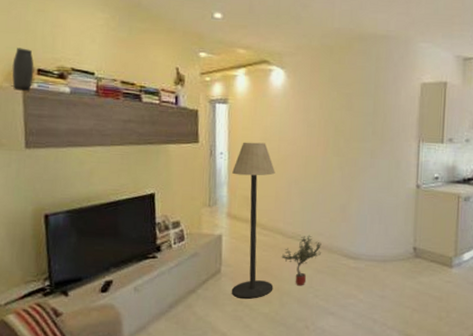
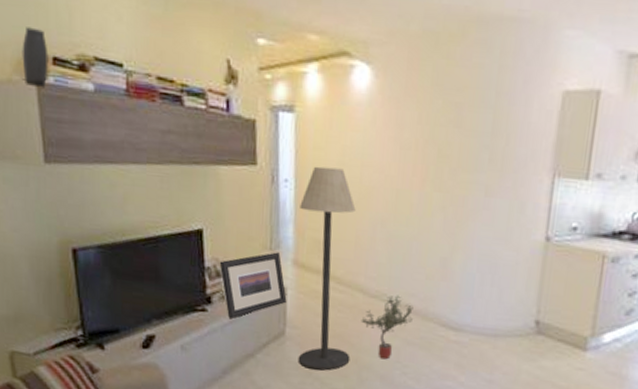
picture frame: none [168,208,222,263] -> present [219,252,287,319]

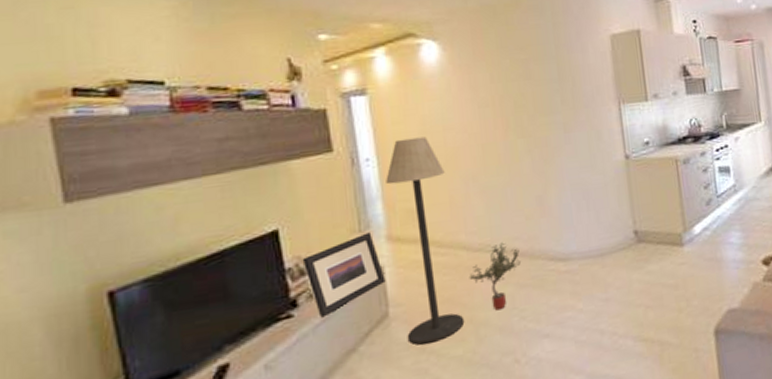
vase: present [22,27,48,89] -> none [29,62,66,124]

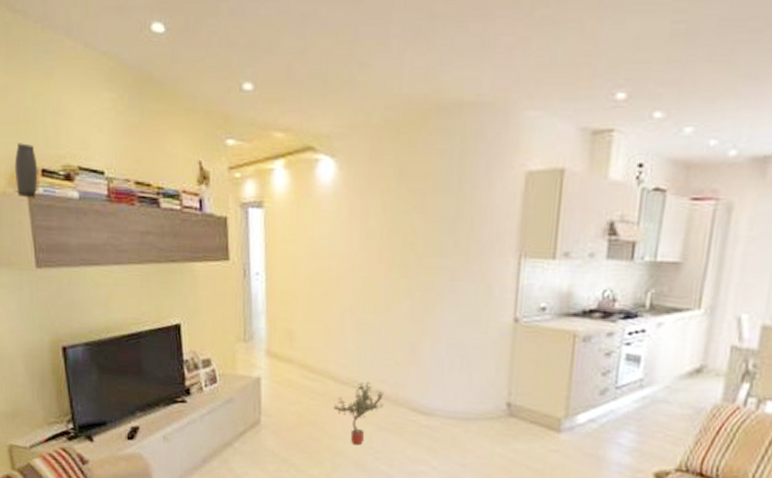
vase: none [29,62,66,124] -> present [14,143,38,199]
picture frame: present [302,232,386,318] -> none [197,343,261,410]
floor lamp: present [386,136,465,345] -> none [271,258,325,458]

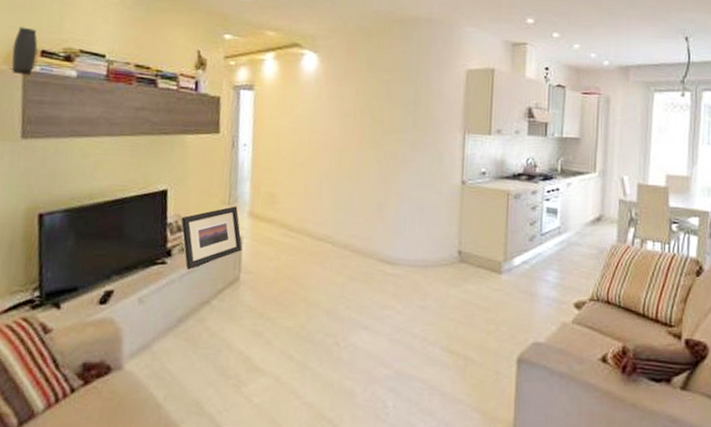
picture frame: none [197,343,261,410] -> present [181,206,242,270]
potted tree: present [333,381,384,446] -> none [309,237,355,296]

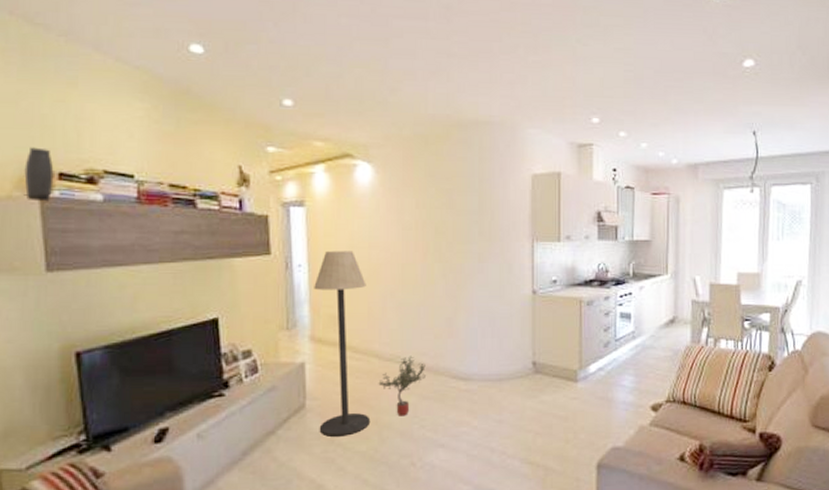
picture frame: present [181,206,242,270] -> none [236,331,306,400]
floor lamp: none [251,132,305,311] -> present [314,250,371,437]
potted tree: none [309,237,355,296] -> present [378,356,426,417]

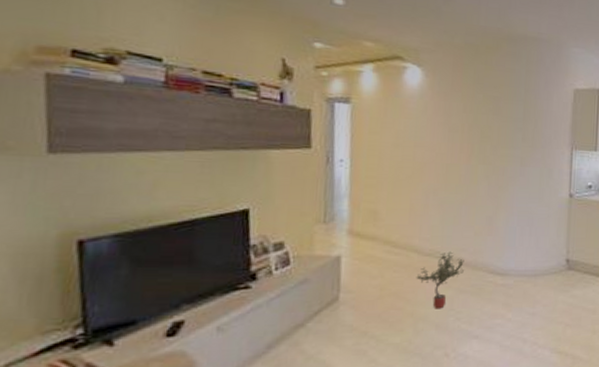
vase: present [24,147,54,202] -> none [27,20,66,79]
floor lamp: present [314,250,371,437] -> none [352,147,410,329]

